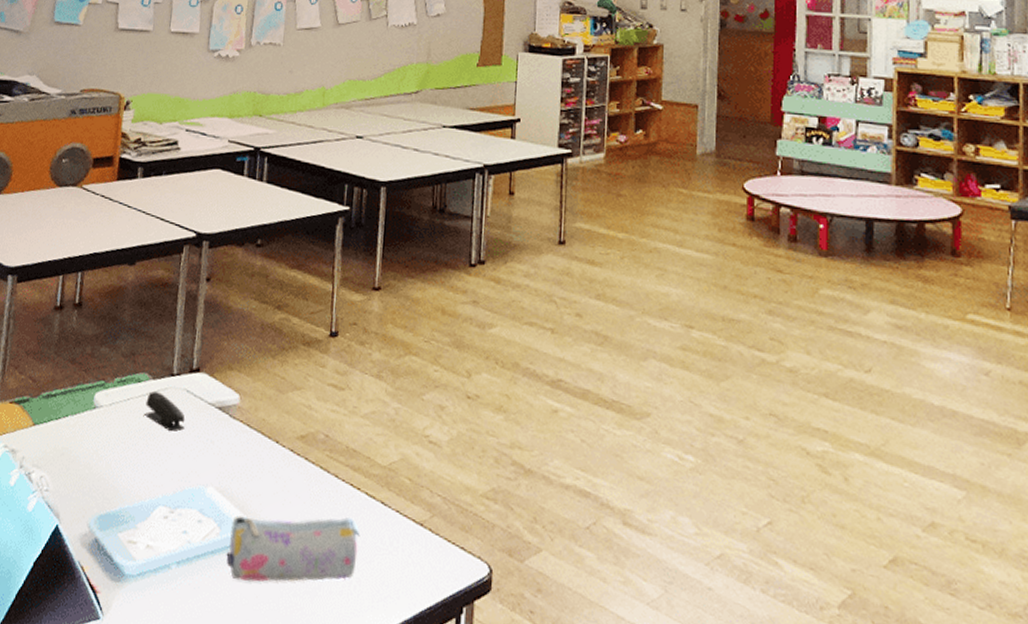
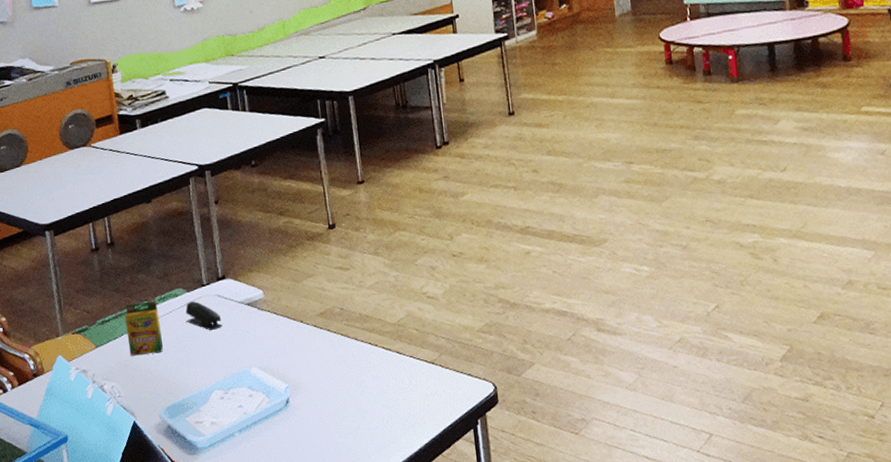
crayon box: none [71,379,115,446] -> present [125,301,163,356]
pencil case: present [226,515,360,582] -> none [277,368,385,434]

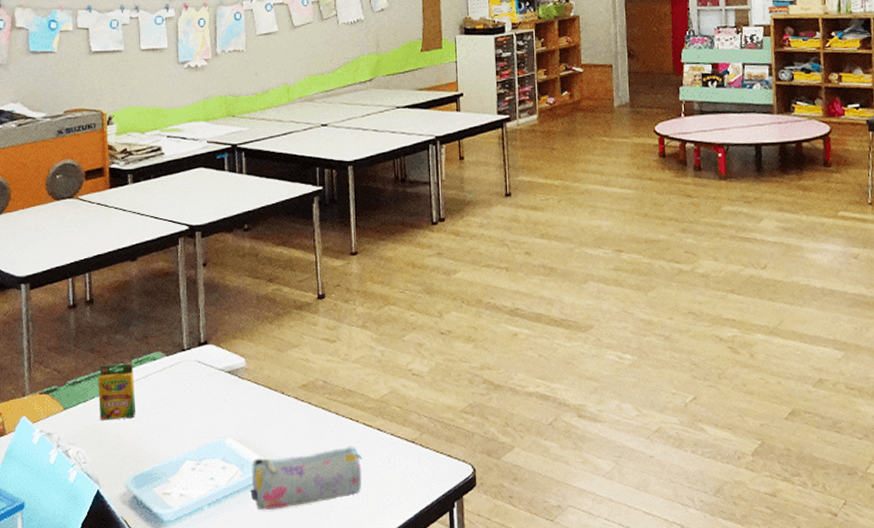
stapler: present [185,301,223,330] -> none [163,366,200,397]
pencil case: none [277,368,385,434] -> present [250,445,363,509]

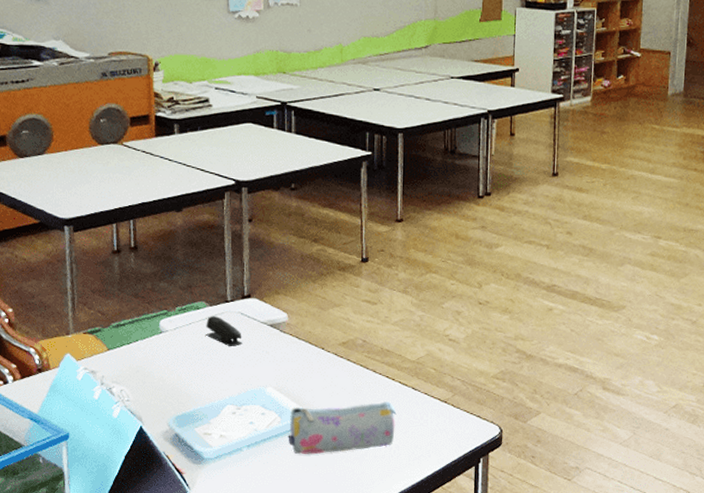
crayon box: present [98,363,135,420] -> none [142,310,178,363]
stapler: none [163,366,200,397] -> present [206,316,242,346]

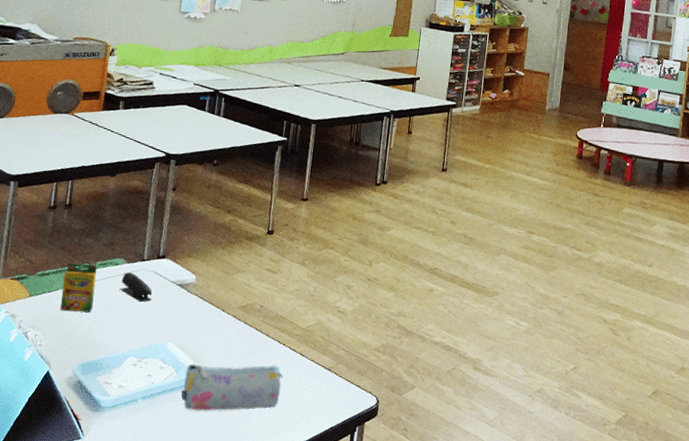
crayon box: none [142,310,178,363] -> present [60,262,97,312]

